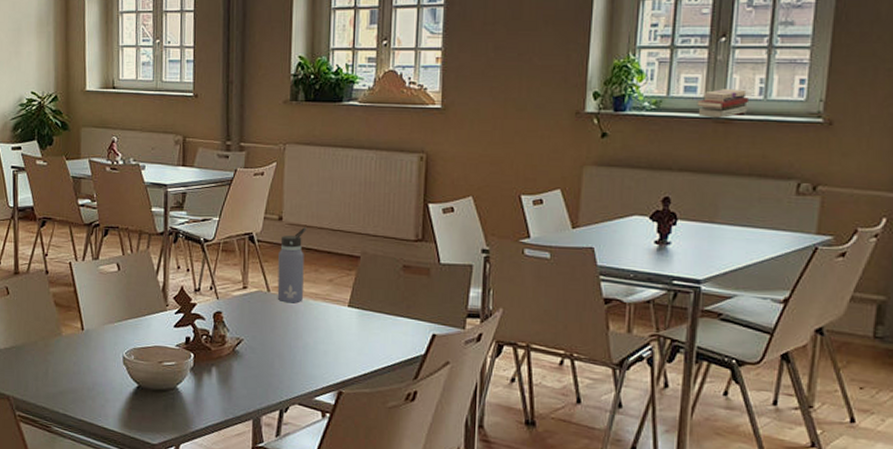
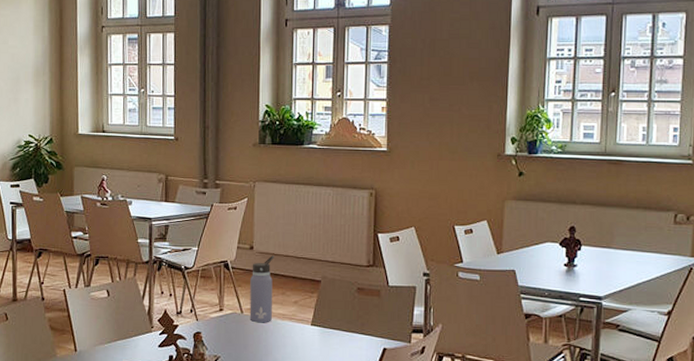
books: present [696,89,748,119] -> none [594,135,634,161]

